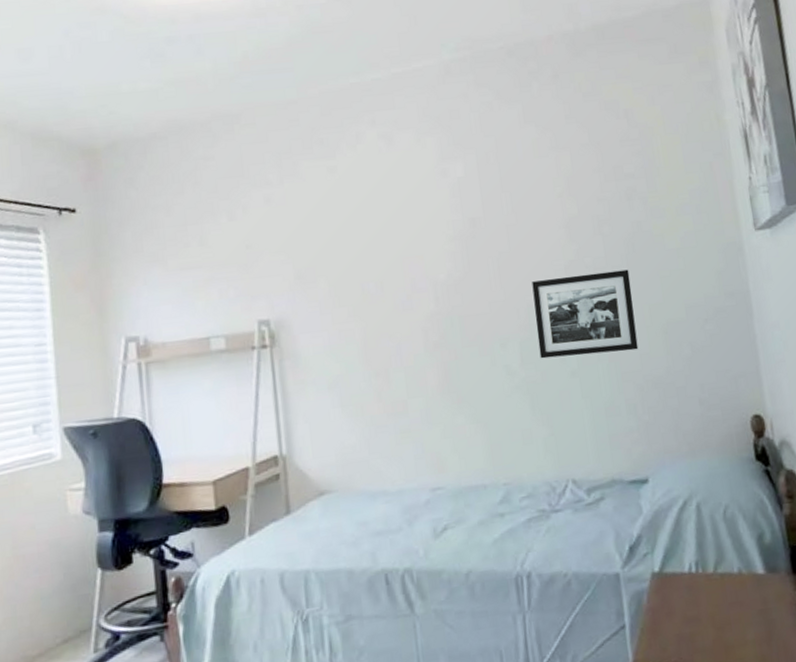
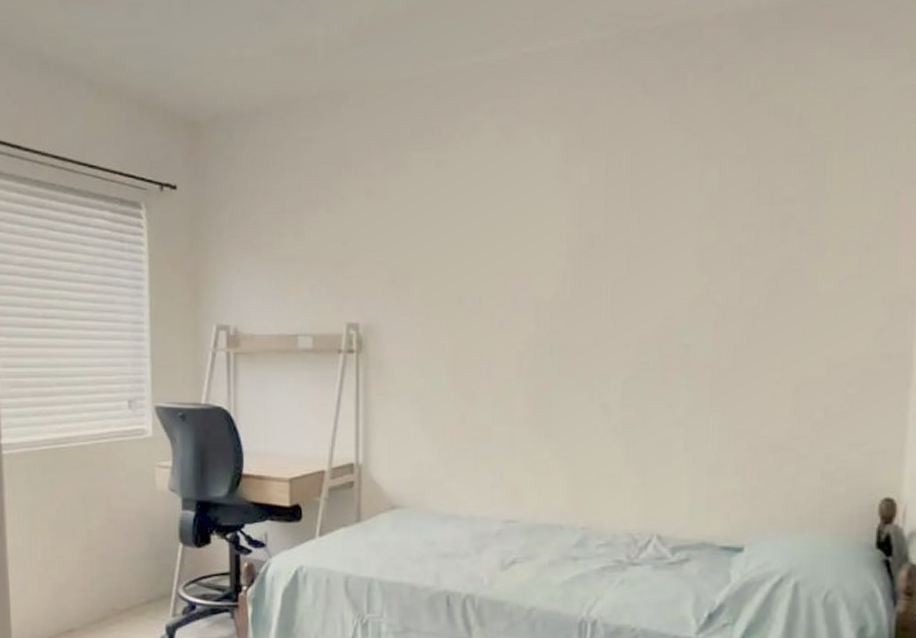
picture frame: present [532,269,639,359] -> none [644,312,766,406]

